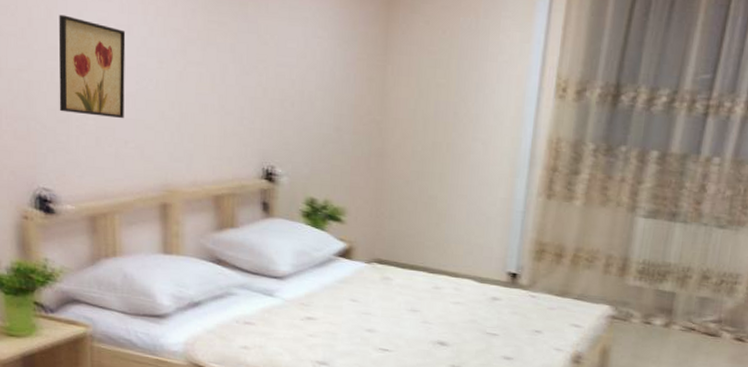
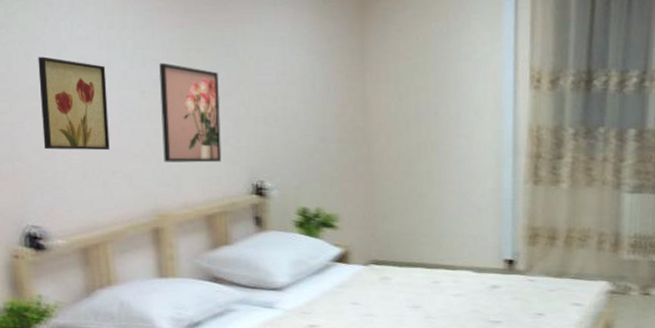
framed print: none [177,33,238,143] -> present [159,62,222,163]

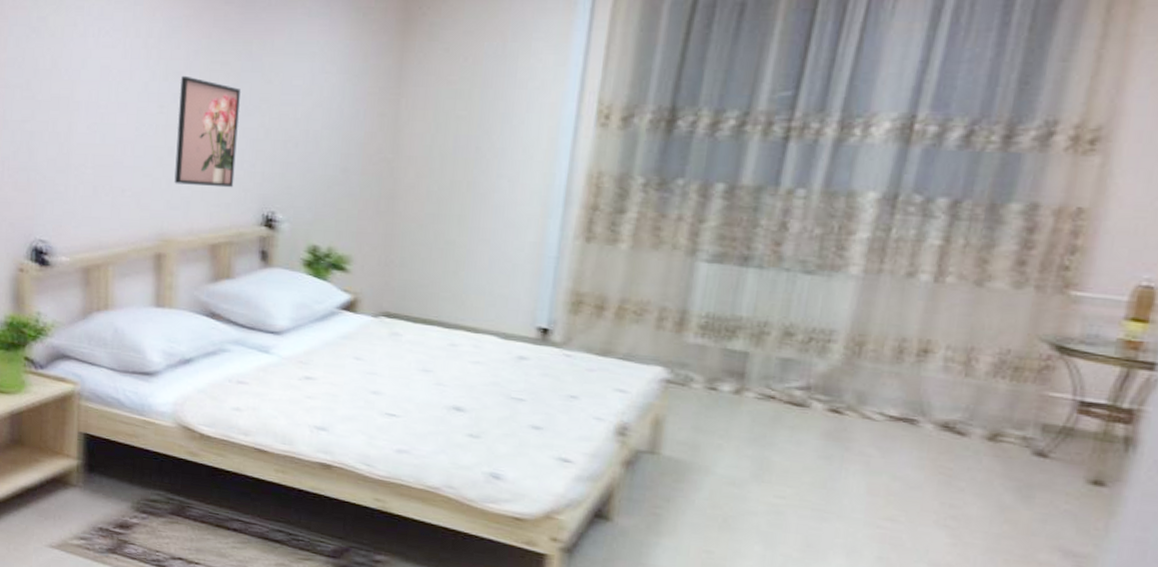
wall art: present [38,56,110,151] -> none [59,64,128,167]

